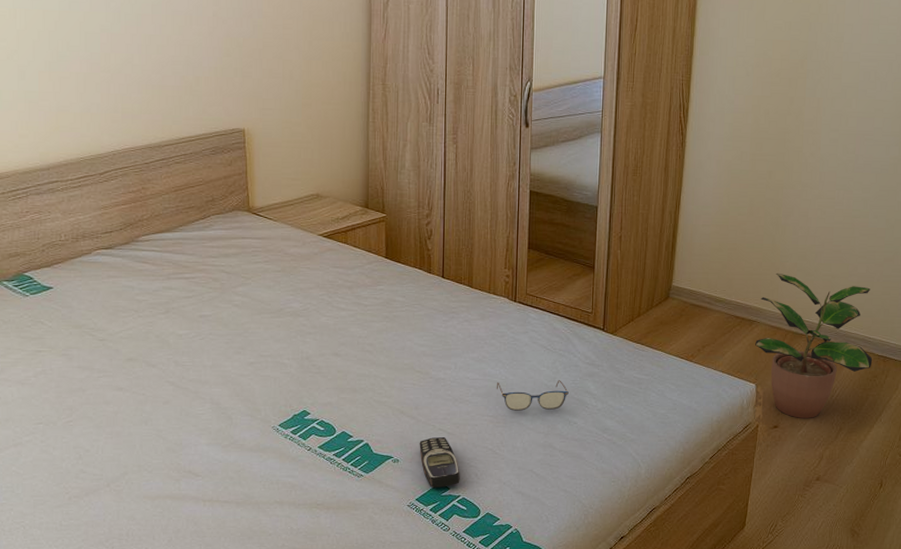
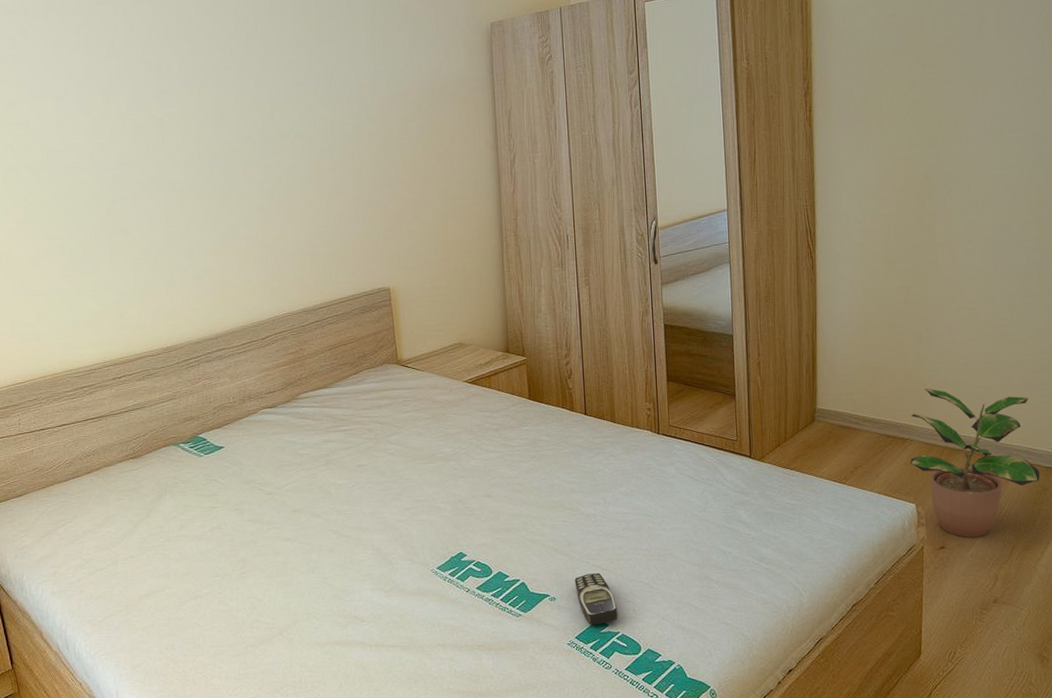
glasses: present [496,380,569,411] -> none [646,510,721,543]

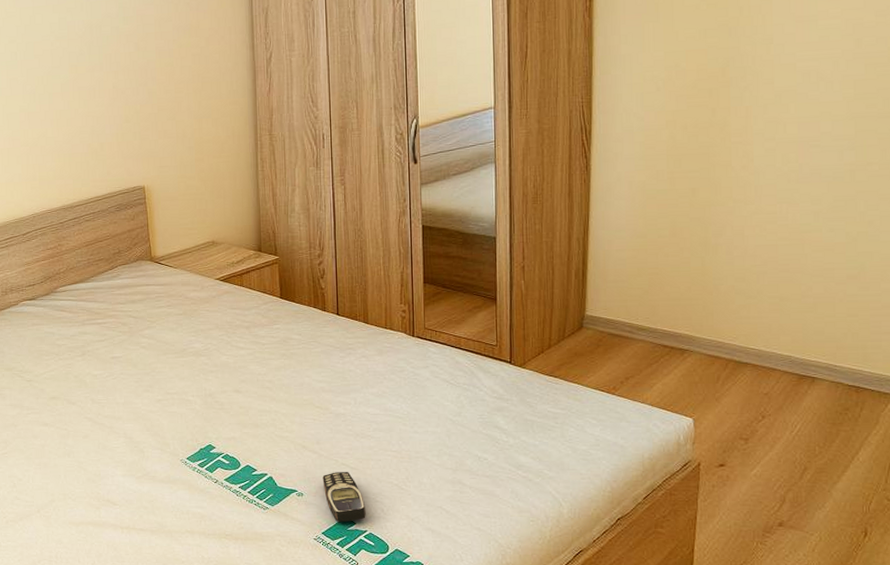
potted plant: present [910,388,1040,538] -> none [689,297,842,456]

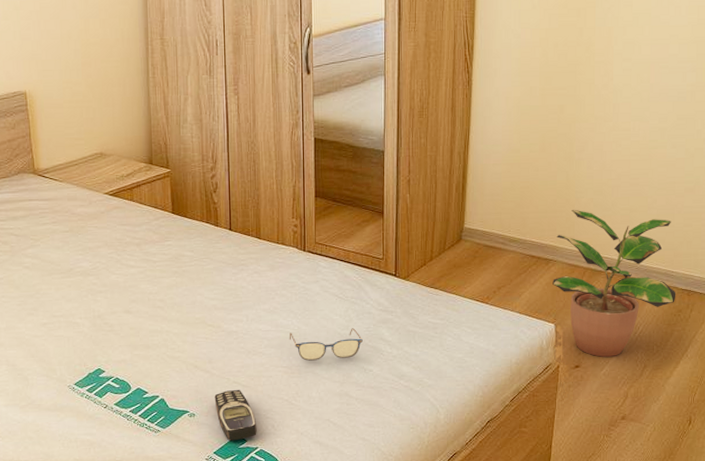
glasses: none [398,415,476,446] -> present [289,328,363,361]
potted plant: none [689,297,842,456] -> present [553,209,676,357]

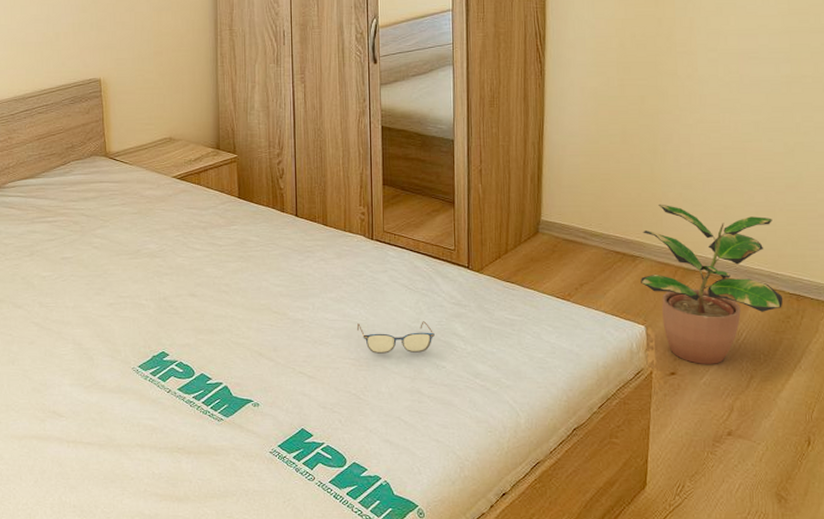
mobile phone: present [214,390,257,440] -> none [279,381,323,434]

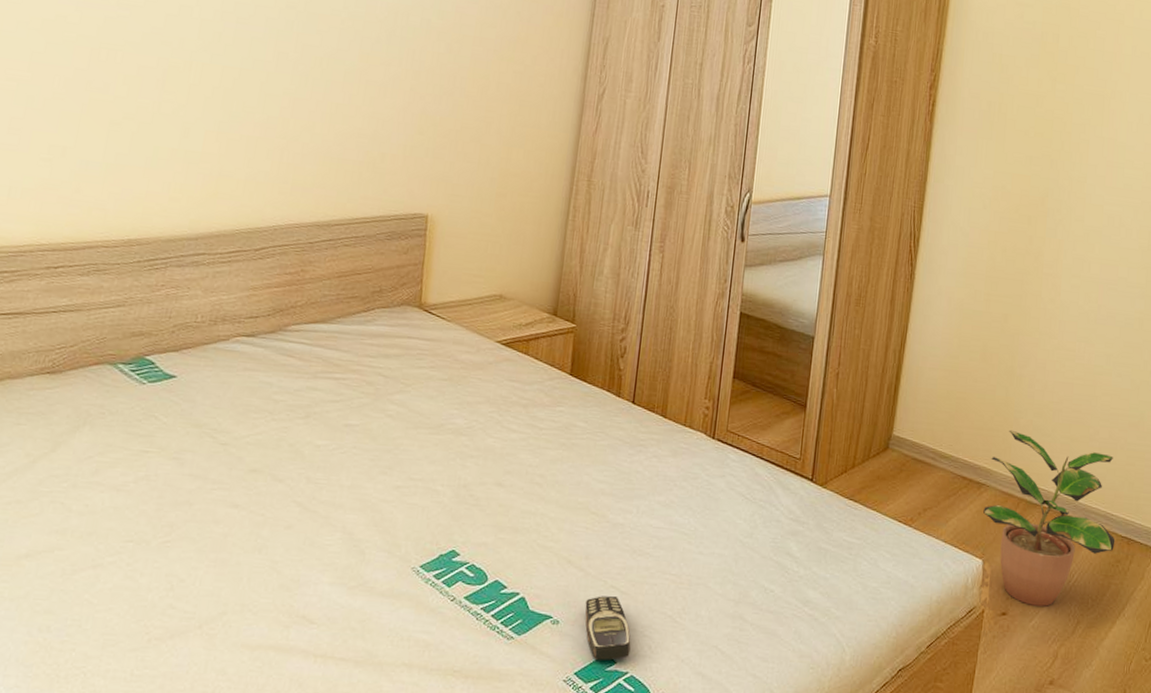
mobile phone: none [279,381,323,434] -> present [585,596,631,661]
glasses: present [356,321,435,354] -> none [682,533,767,573]

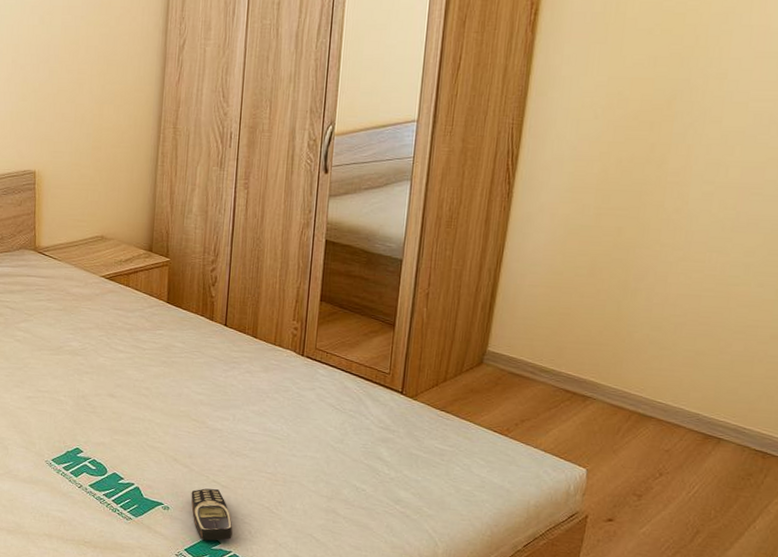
potted plant: present [983,430,1115,606] -> none [589,344,749,515]

